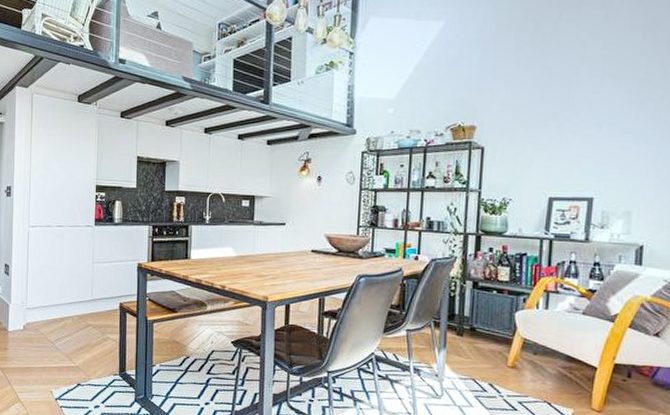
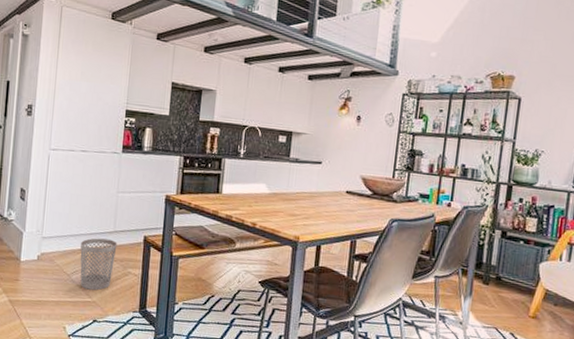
wastebasket: none [62,306,95,356] -> present [80,238,117,291]

